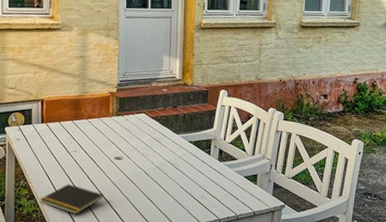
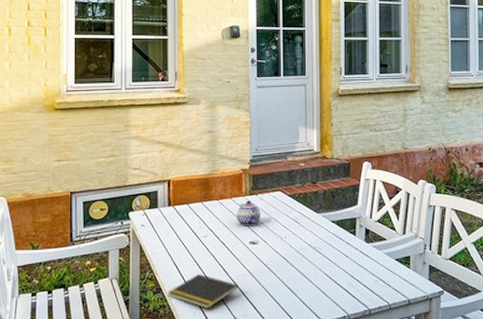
teapot: none [103,120,126,144] -> present [236,200,261,226]

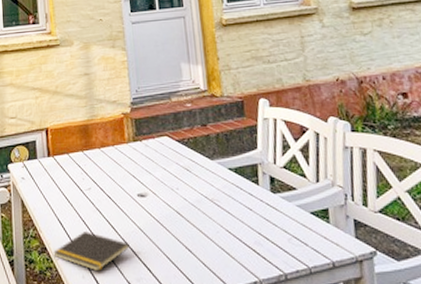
teapot: present [236,200,261,226] -> none [120,147,148,177]

